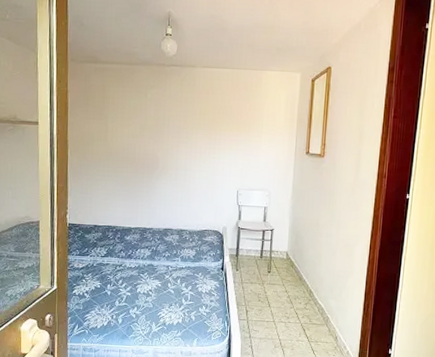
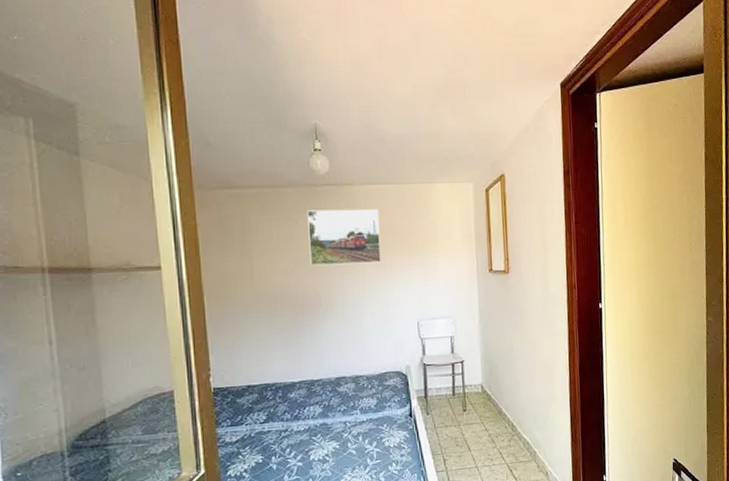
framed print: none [153,86,214,137] -> present [307,208,381,266]

